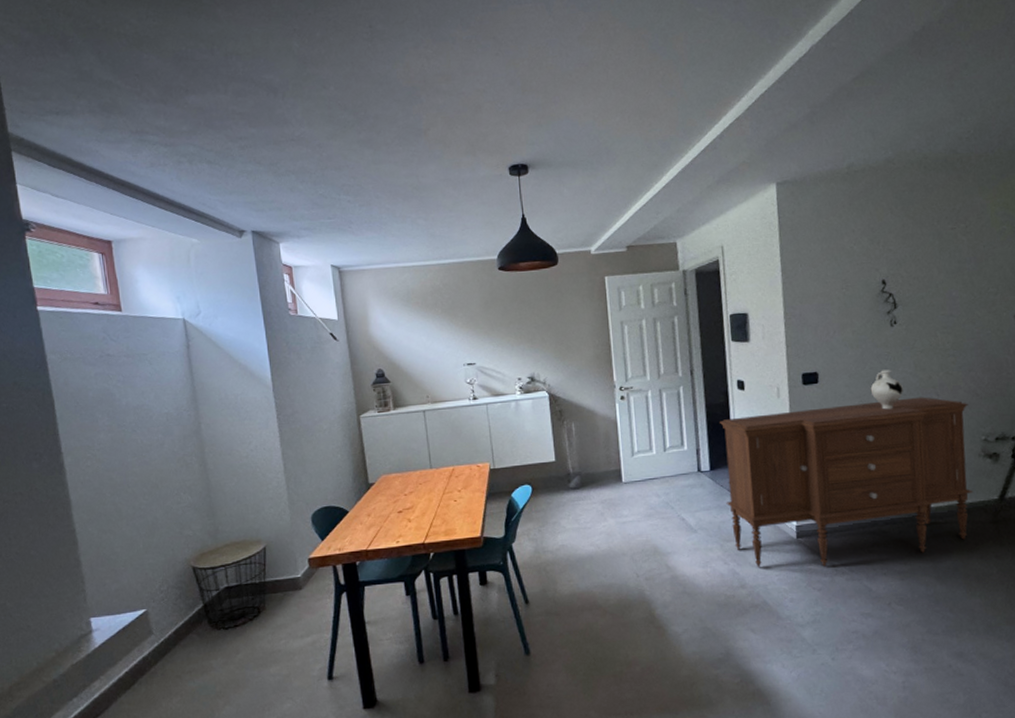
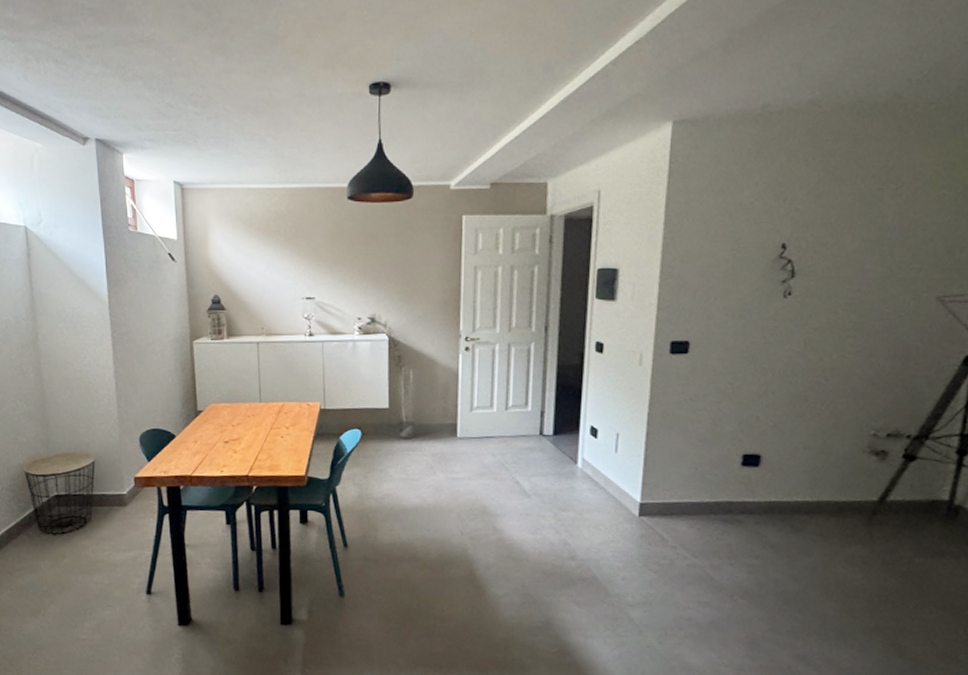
sideboard: present [720,397,974,568] -> none [566,379,861,549]
decorative vase: present [870,369,903,410] -> none [747,346,786,390]

